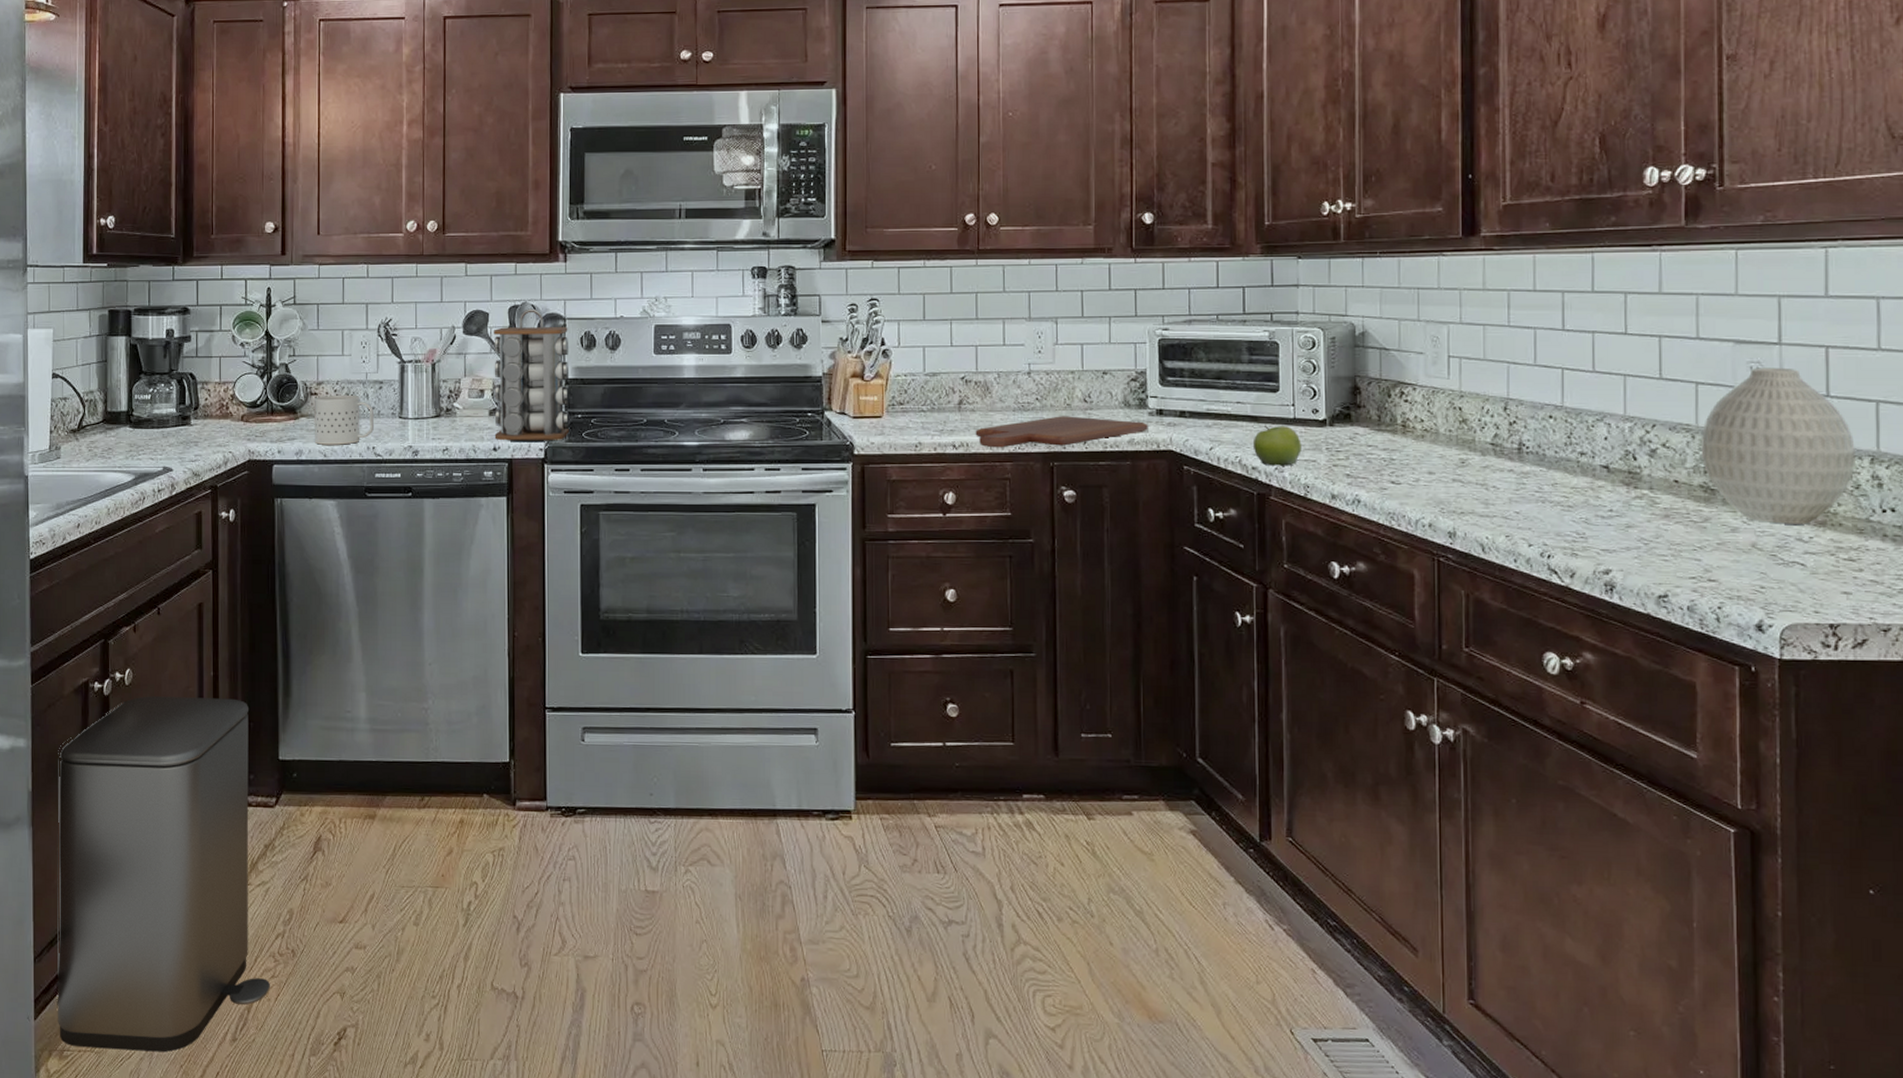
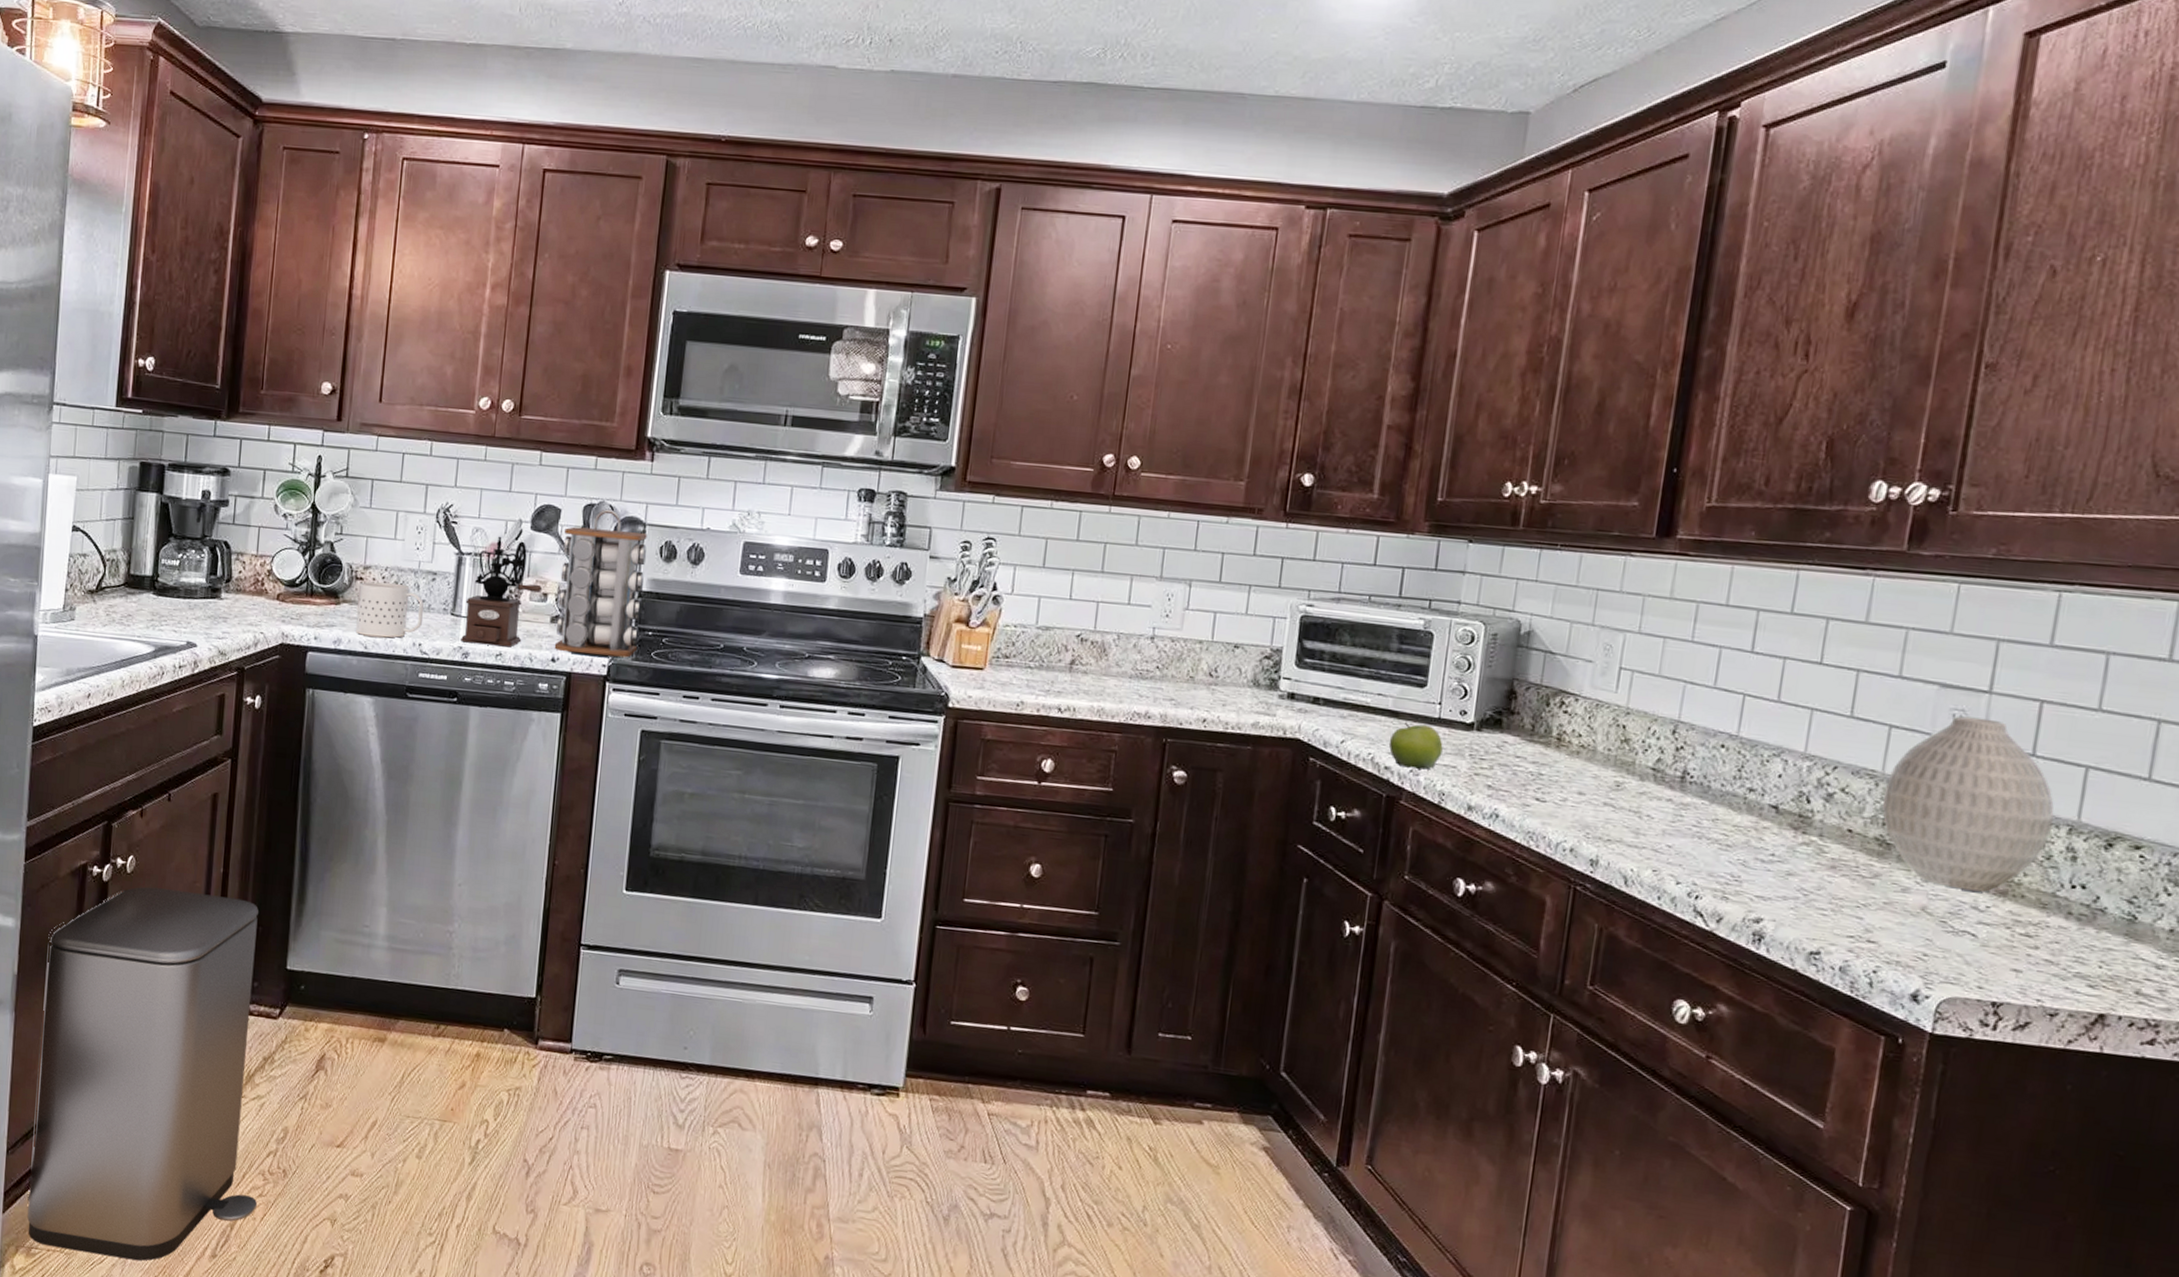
coffee grinder: none [410,342,478,442] -> present [461,536,542,647]
cutting board: present [975,416,1148,448] -> none [1084,688,1277,722]

